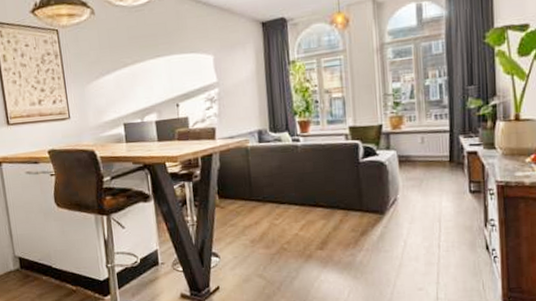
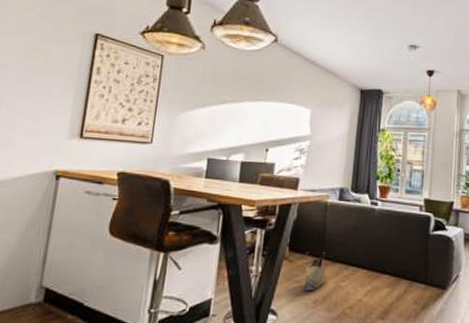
basket: none [235,194,260,233] -> present [304,251,327,291]

